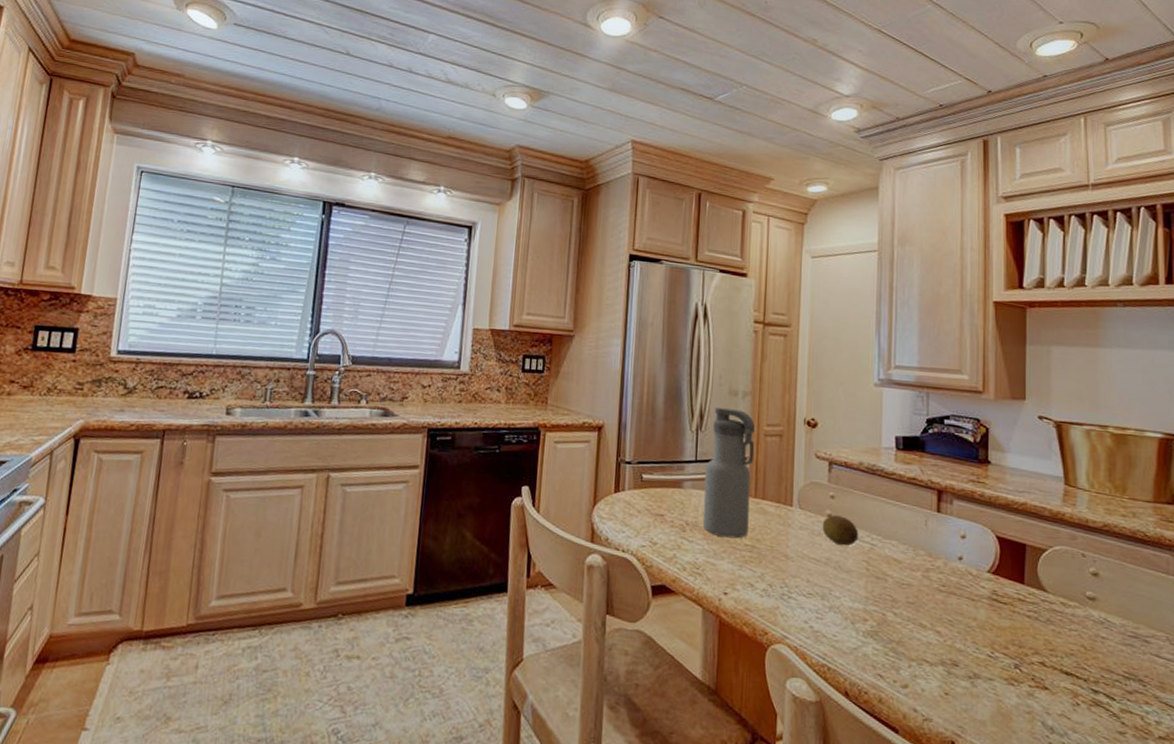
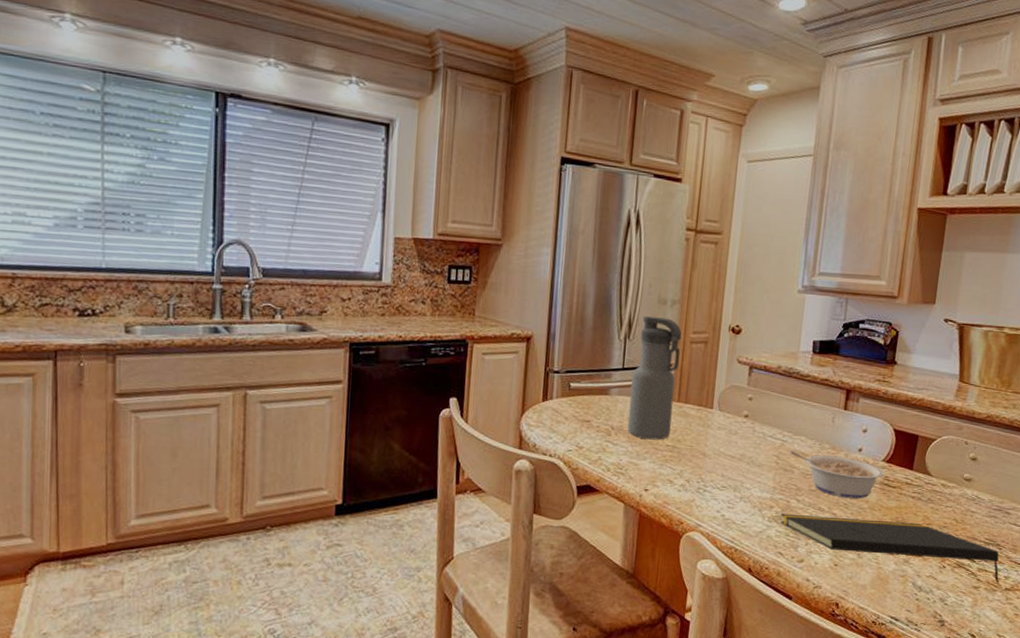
fruit: present [822,515,859,546] -> none [739,415,772,443]
notepad: none [876,628,1150,730] -> present [780,513,1000,583]
legume: none [881,556,991,616] -> present [790,451,884,499]

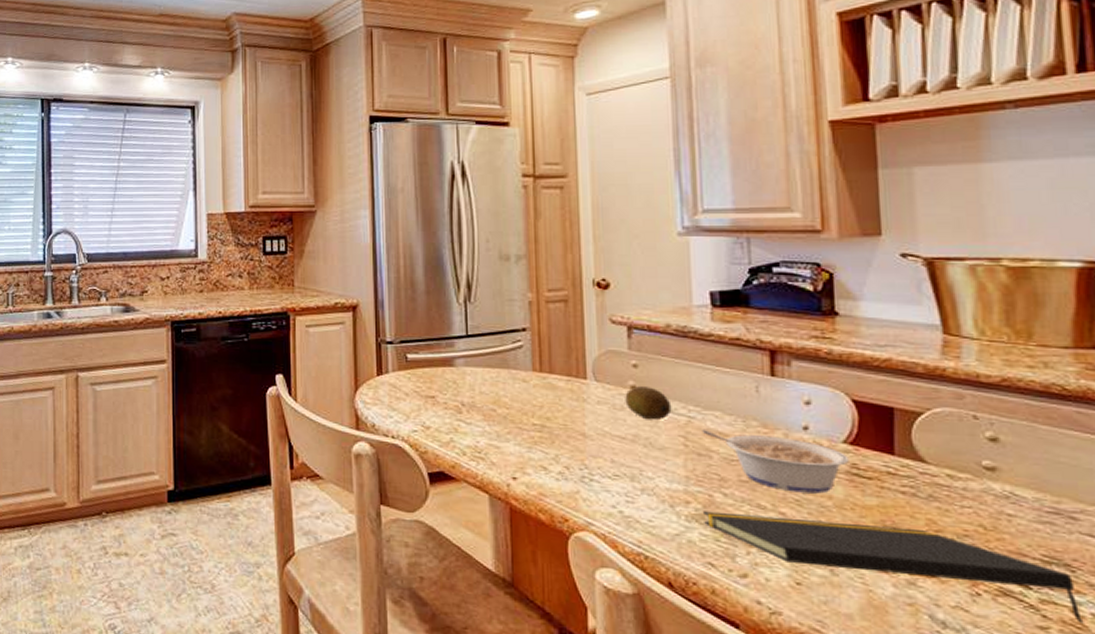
water bottle: present [627,315,682,440] -> none [479,274,536,418]
fruit: none [739,415,772,443] -> present [625,386,672,421]

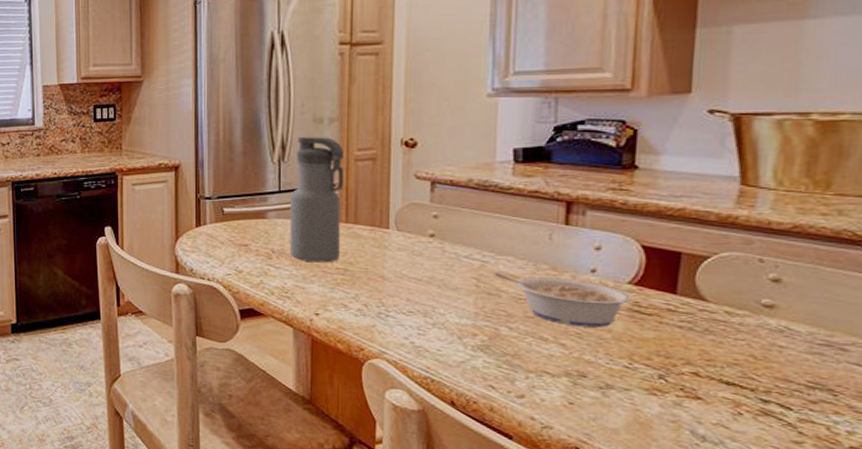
water bottle: none [479,274,536,418] -> present [289,136,345,263]
fruit: present [625,386,672,421] -> none [424,235,467,265]
notepad: present [702,511,1084,624] -> none [487,342,838,440]

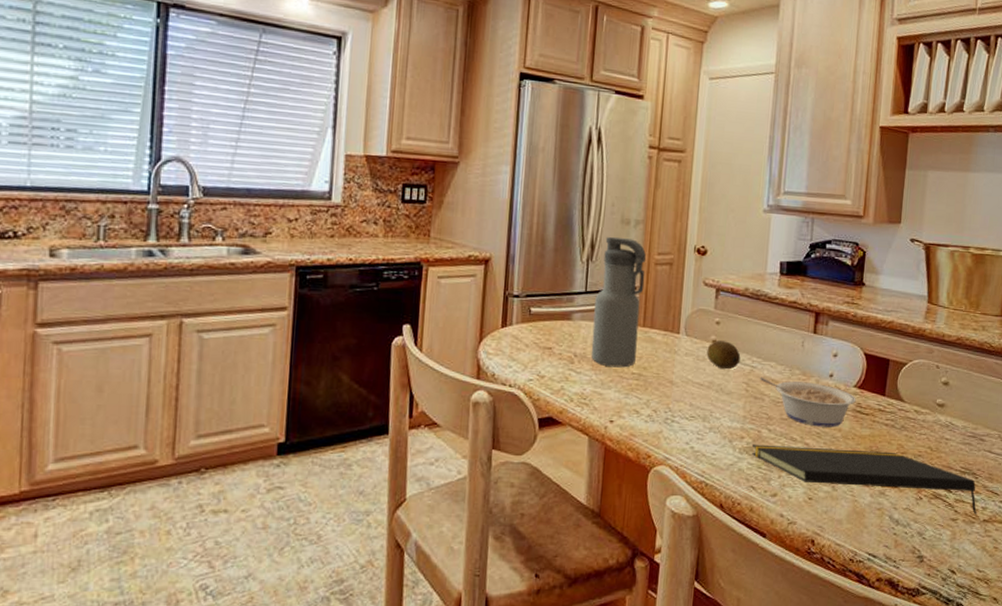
fruit: none [424,235,467,265] -> present [706,340,741,370]
notepad: none [487,342,838,440] -> present [751,444,977,515]

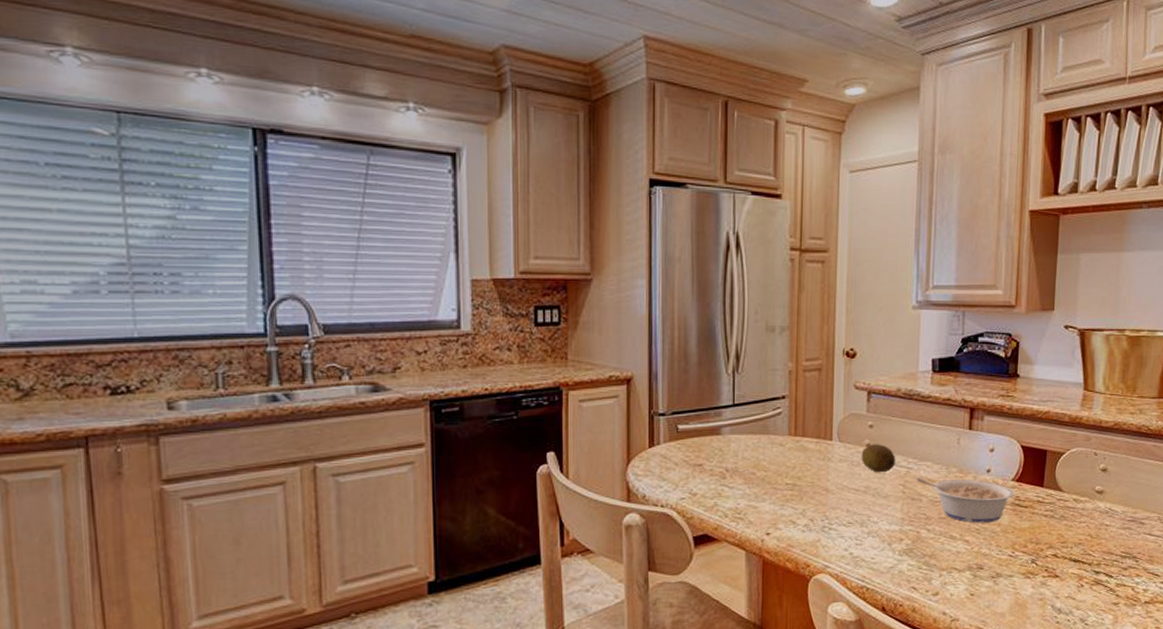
water bottle: present [591,236,647,368] -> none [743,345,794,480]
notepad: present [751,444,977,515] -> none [911,542,1139,597]

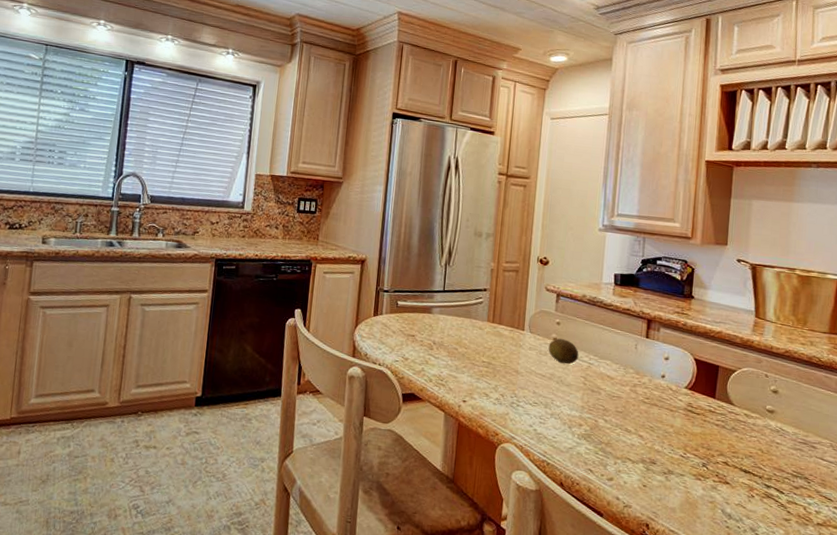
legume: present [916,478,1015,523] -> none [596,373,687,423]

